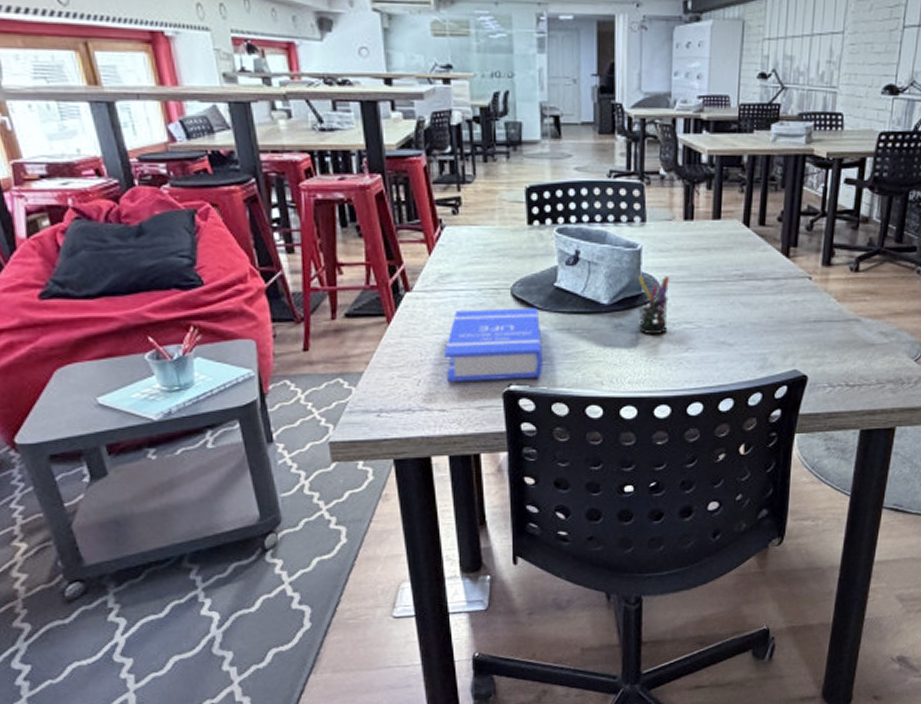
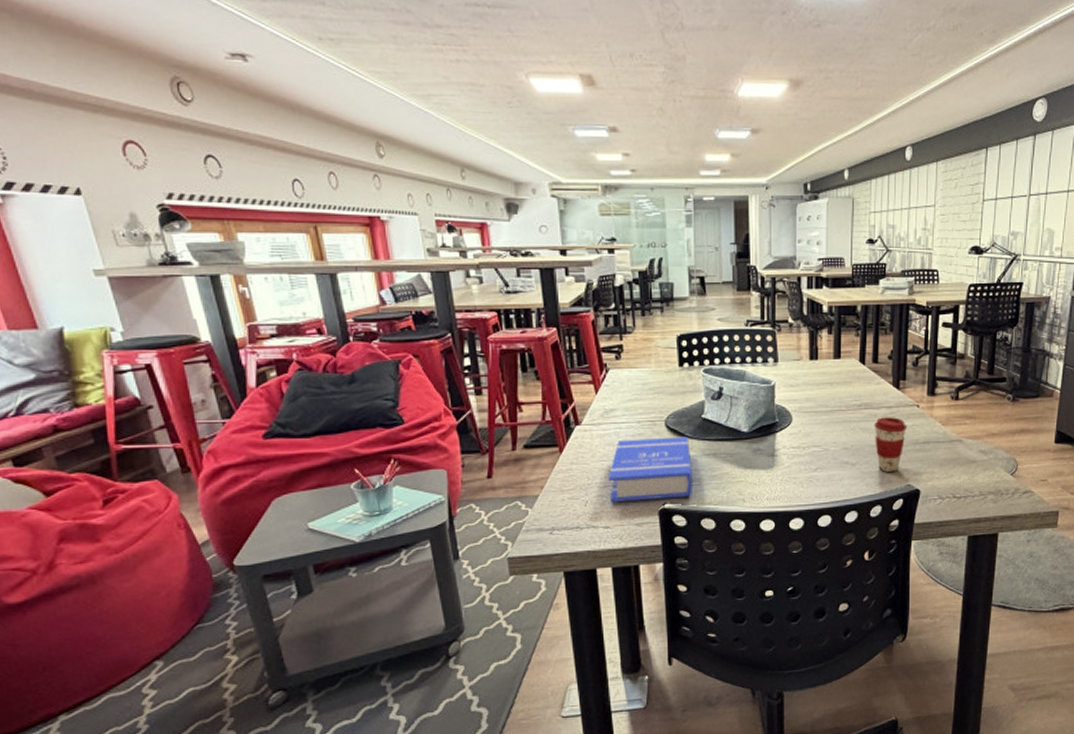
pen holder: present [637,275,669,334] -> none [772,406,799,457]
coffee cup: none [757,290,797,354] -> present [874,417,908,472]

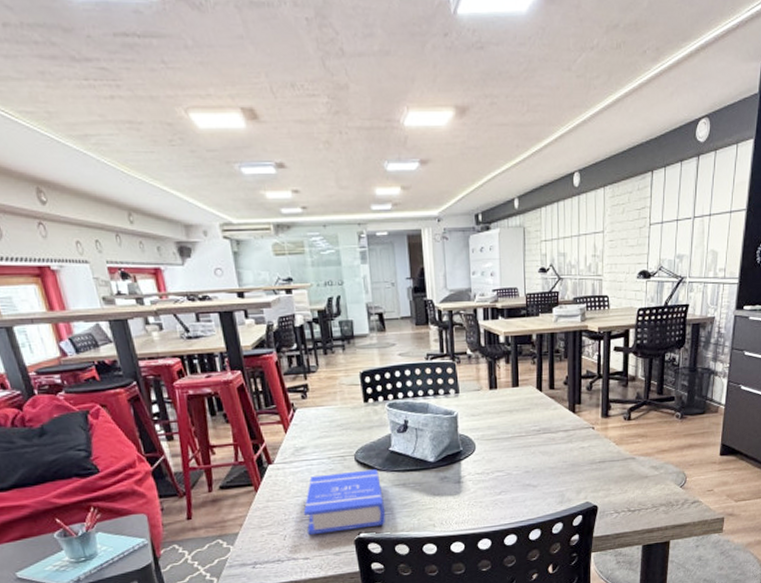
coffee cup: present [874,417,908,472] -> none [552,439,584,491]

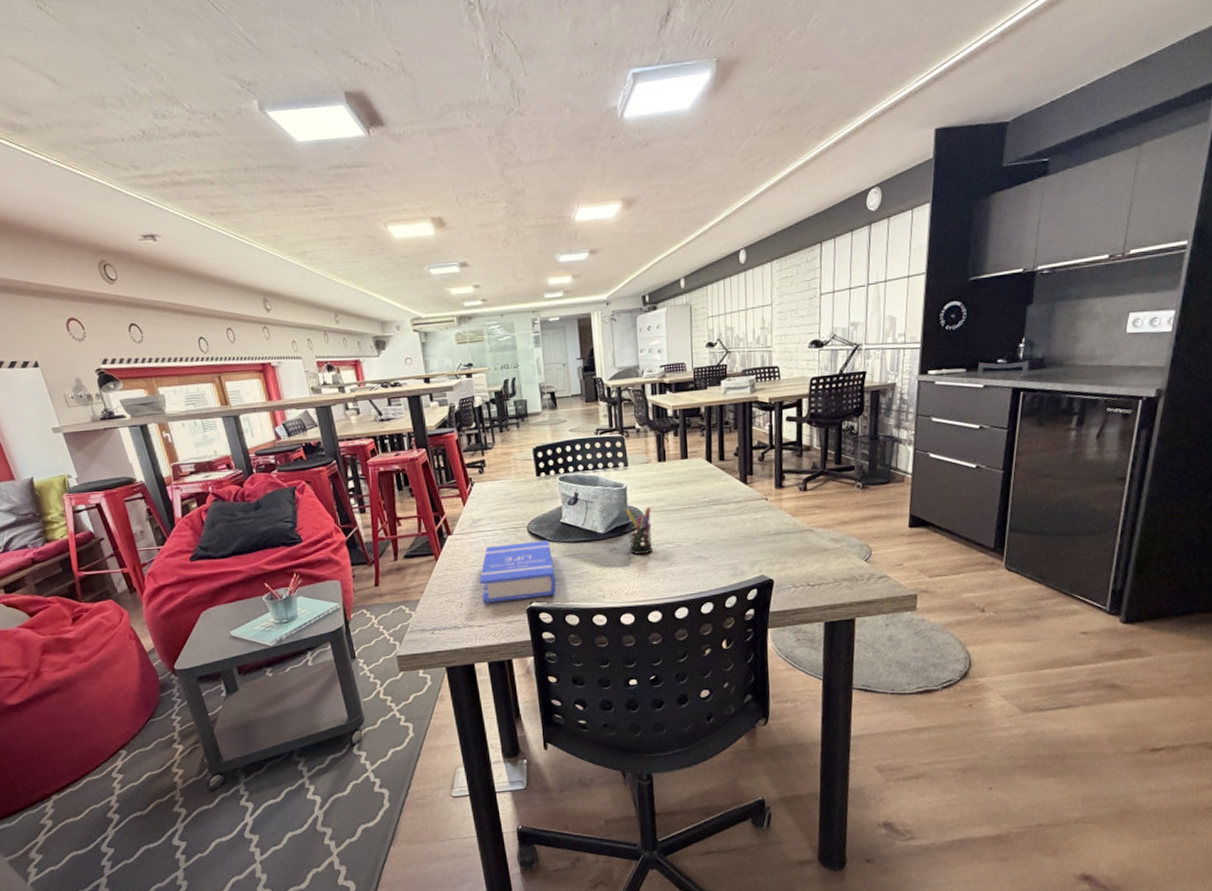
pen holder: none [456,434,483,483] -> present [625,506,653,554]

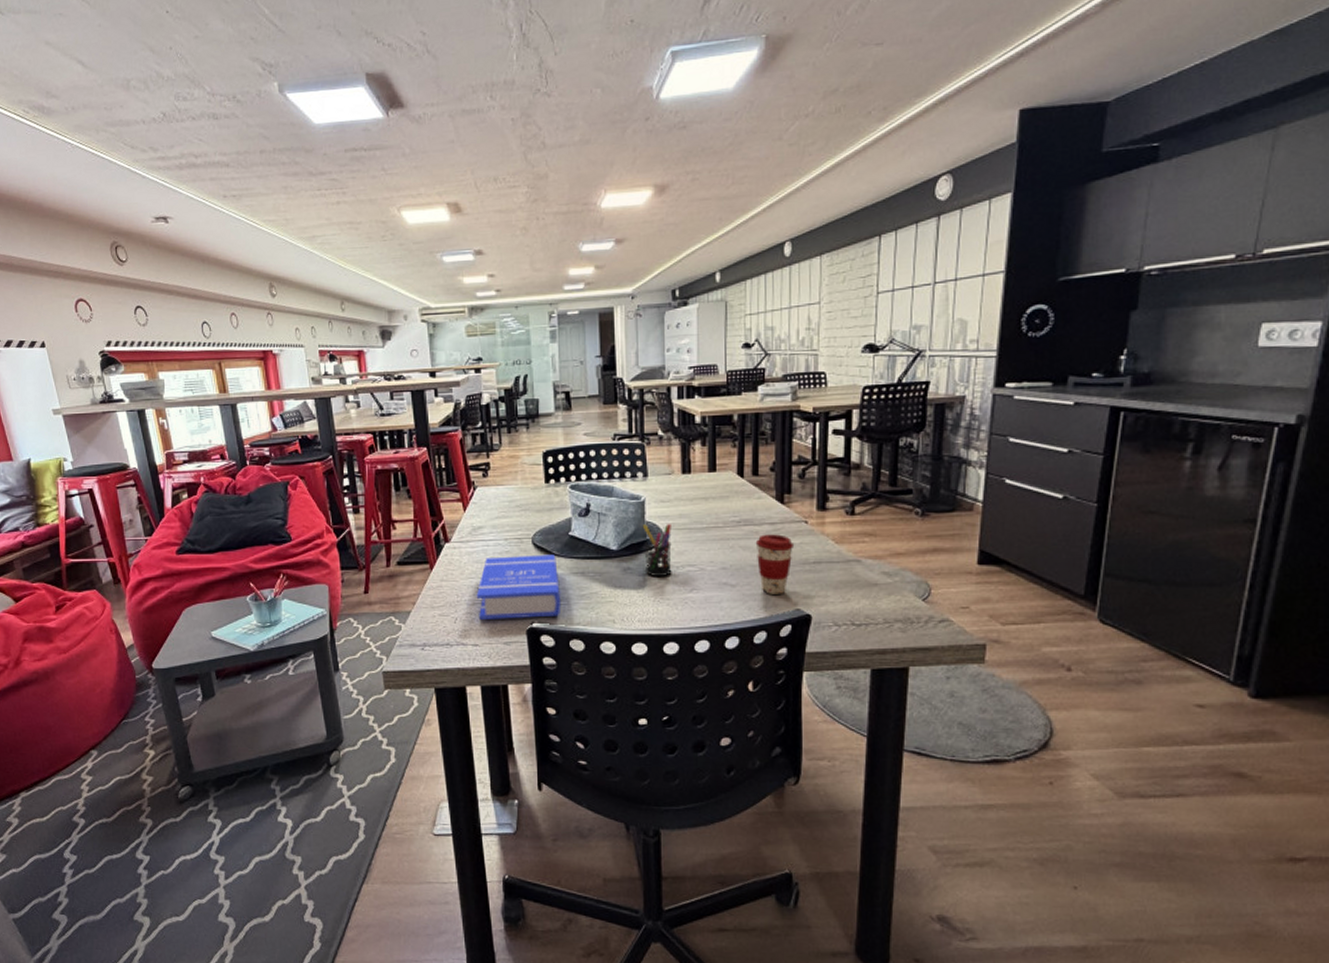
coffee cup: none [724,511,757,564] -> present [755,534,795,594]

